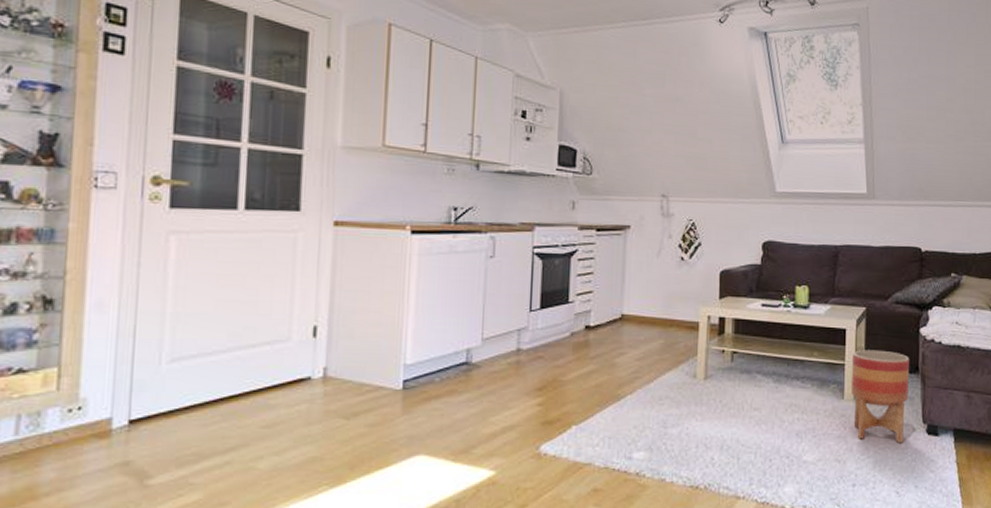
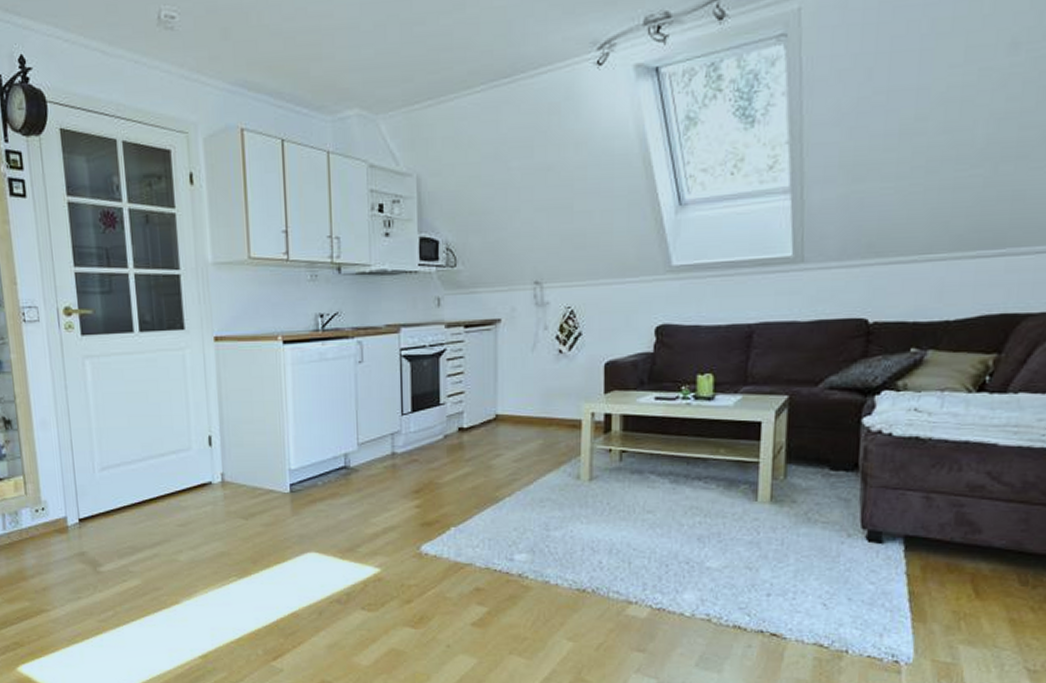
planter: present [852,350,910,443] -> none [767,445,847,550]

